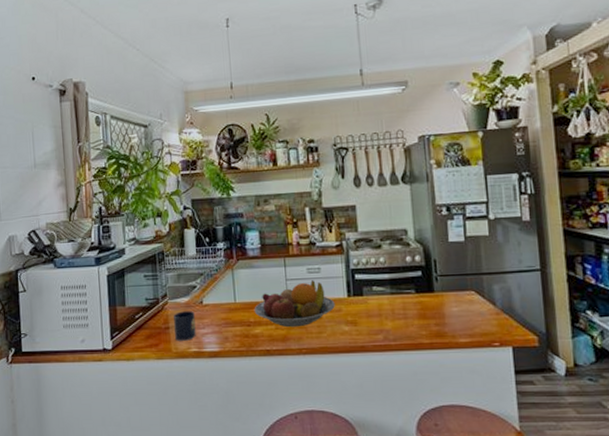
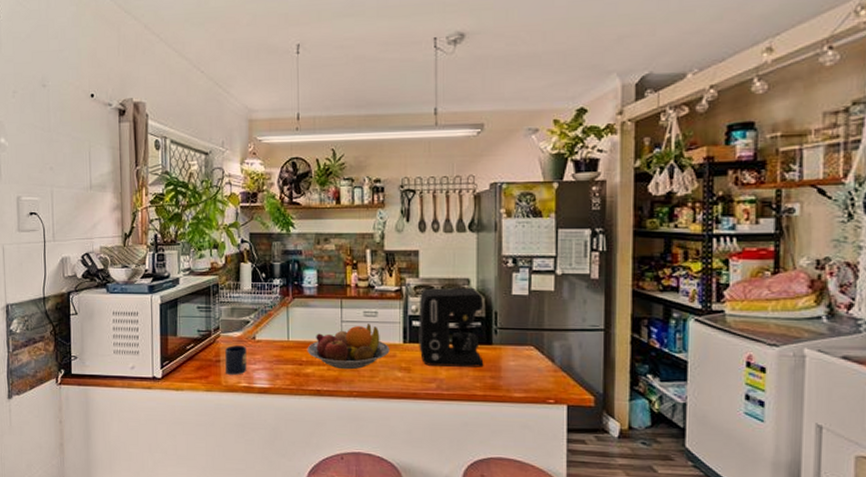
coffee maker: none [360,237,429,318] -> present [419,287,487,367]

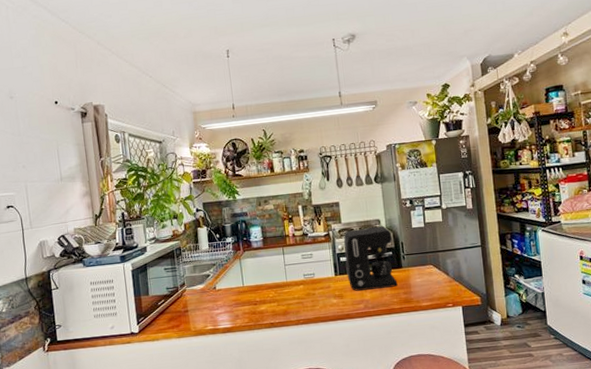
mug: present [225,345,247,375] -> none [191,295,212,321]
fruit bowl: present [307,324,390,370] -> none [259,264,325,304]

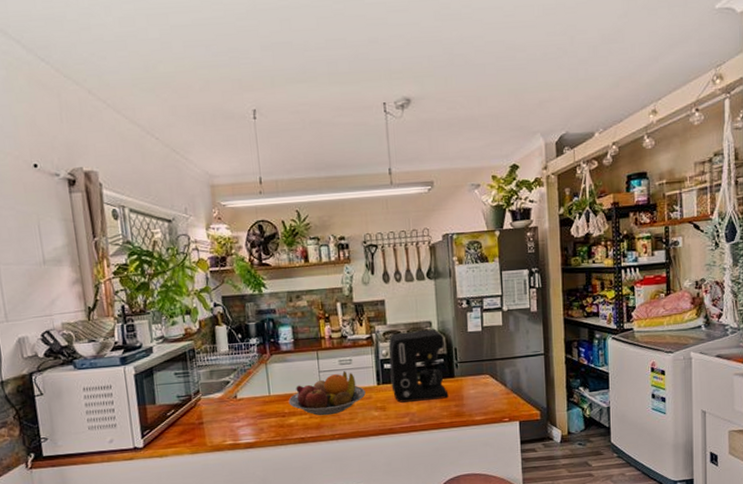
fruit bowl: none [259,264,325,304] -> present [288,371,366,416]

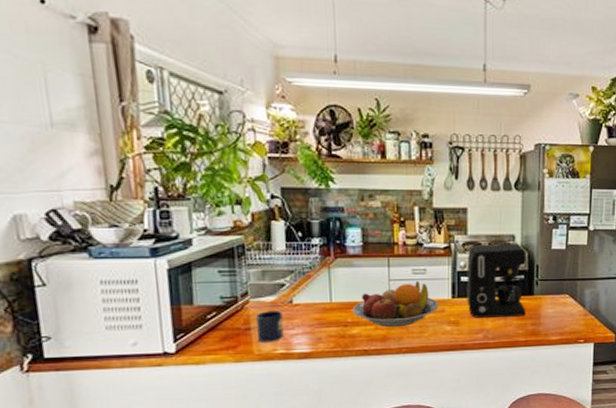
mug: none [207,405,231,435] -> present [256,311,284,343]

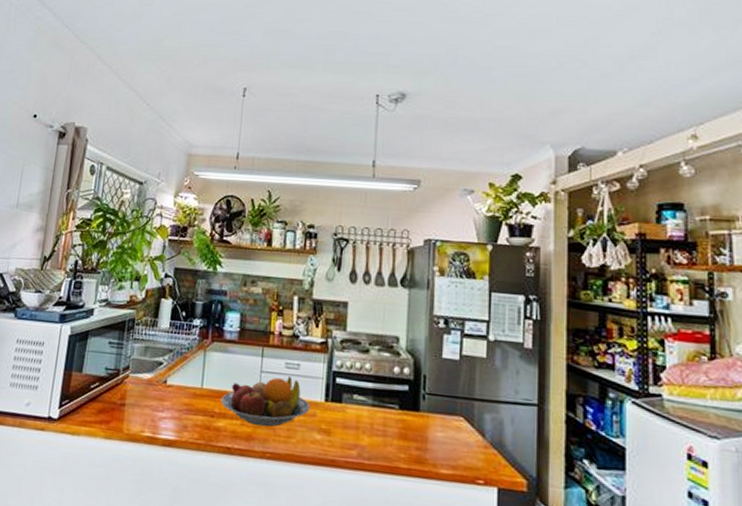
mug: present [256,311,284,343] -> none [129,388,156,423]
coffee maker: present [467,243,529,318] -> none [341,343,414,436]

